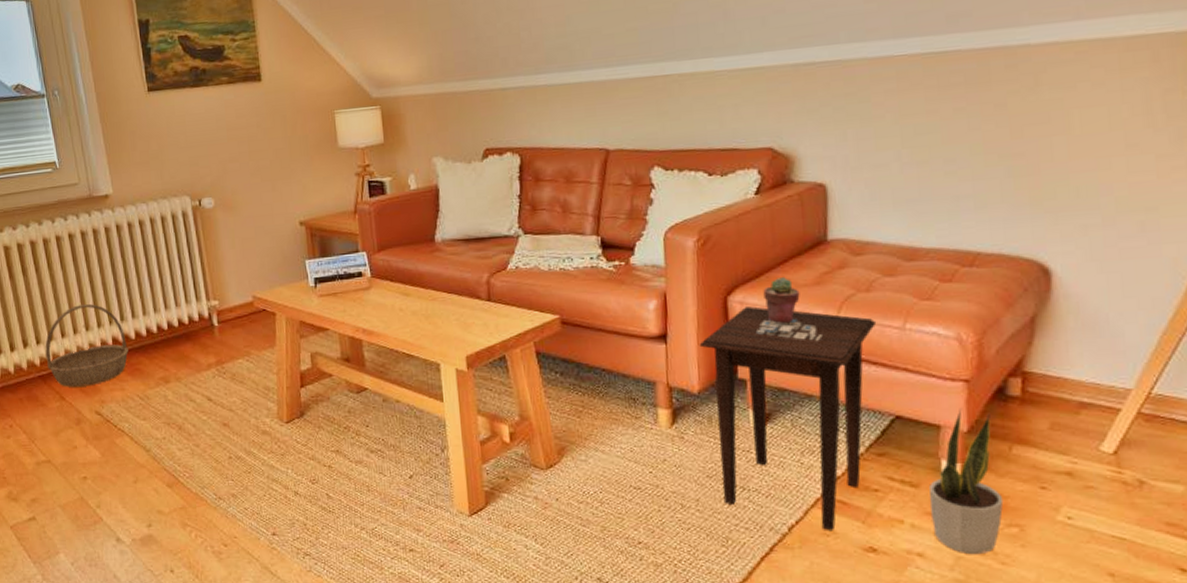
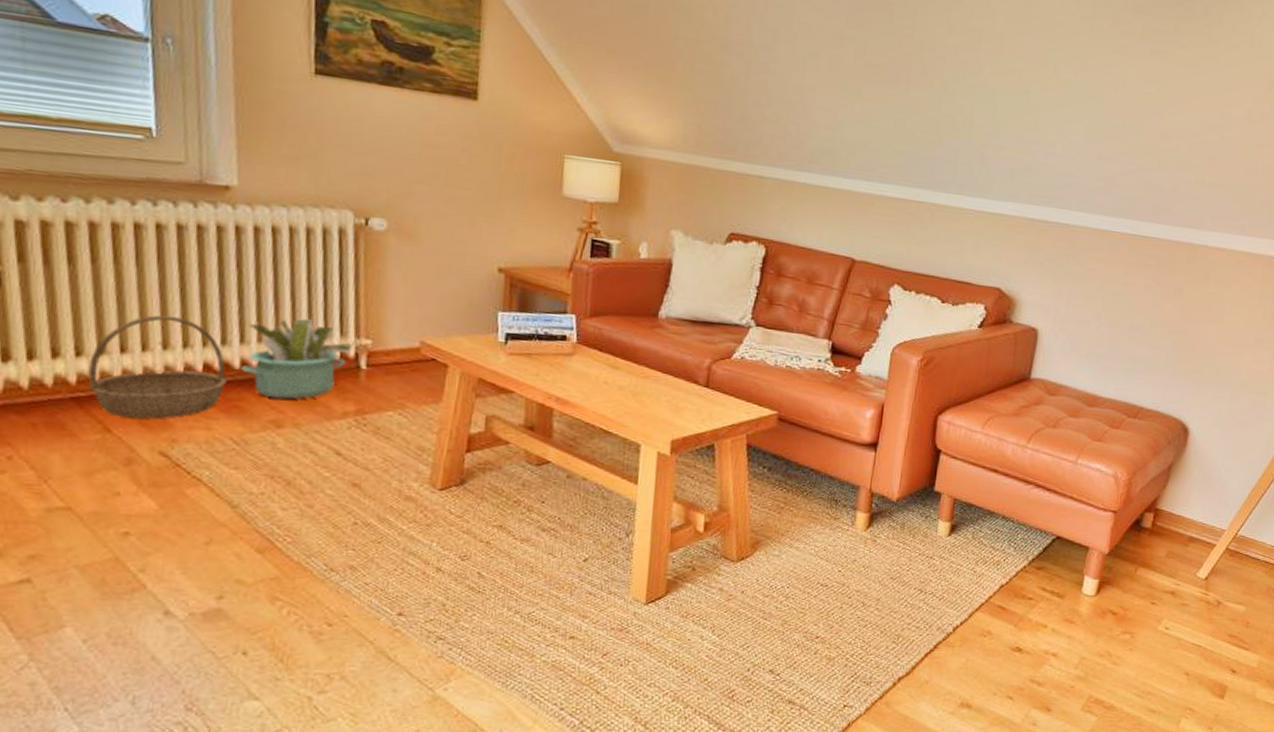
decorative plant: none [135,291,207,359] -> present [241,318,354,399]
side table: present [699,306,877,531] -> none [901,427,1057,633]
potted succulent: present [763,276,800,323] -> none [969,404,1000,446]
potted plant: present [929,409,1004,555] -> none [1068,535,1127,656]

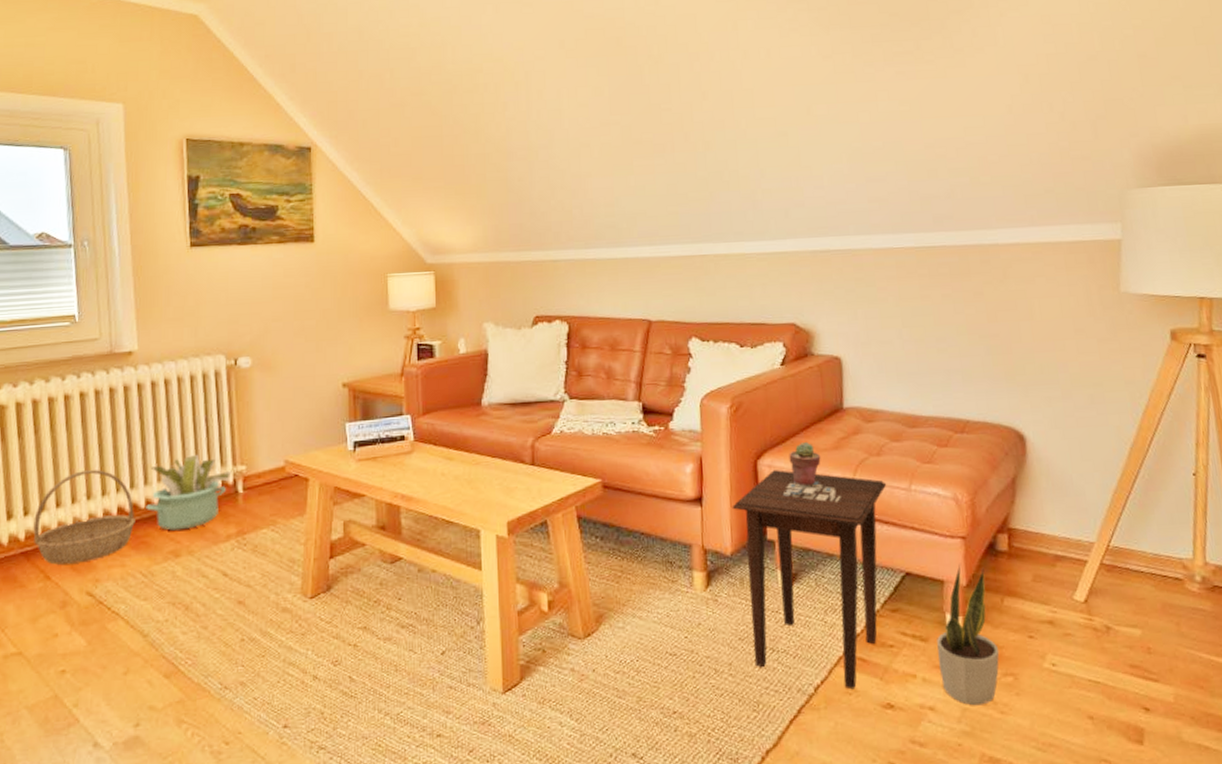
side table: none [901,427,1057,633] -> present [732,470,887,690]
potted succulent: none [969,404,1000,446] -> present [789,441,821,486]
potted plant: none [1068,535,1127,656] -> present [937,564,1000,706]

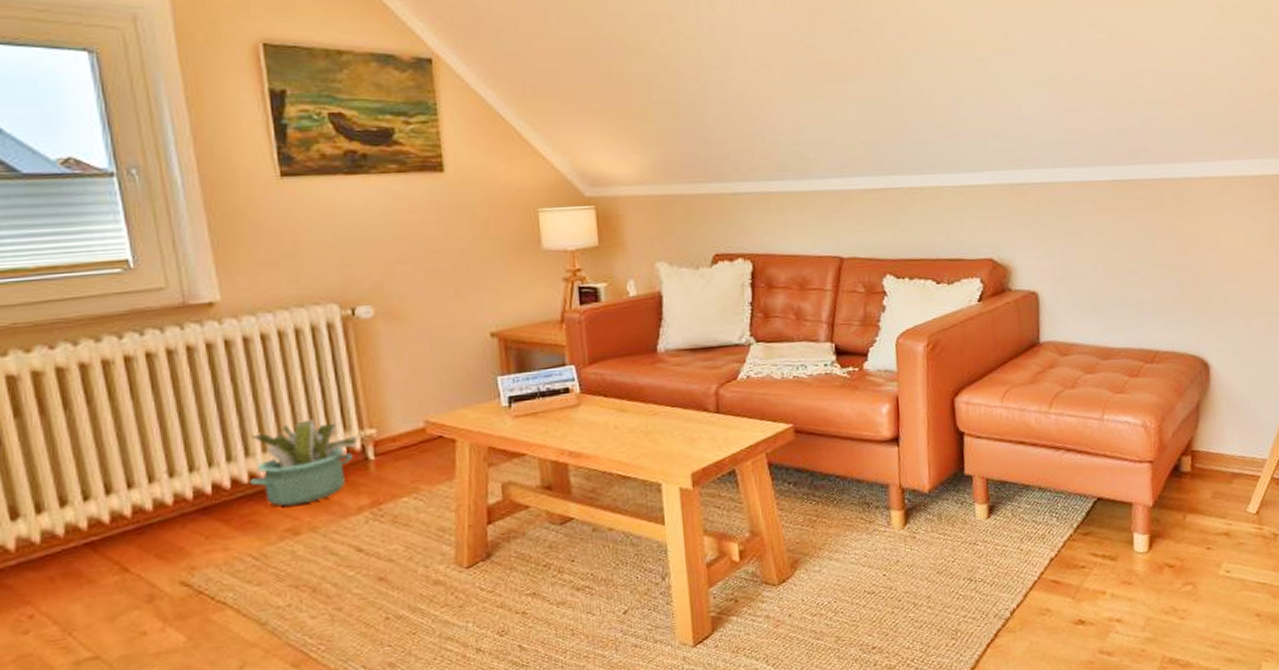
basket: present [33,469,135,565] -> none [98,442,237,555]
side table: present [732,470,887,690] -> none [929,406,1081,611]
potted succulent: present [789,441,821,486] -> none [986,376,1018,421]
potted plant: present [937,564,1000,706] -> none [1125,487,1181,615]

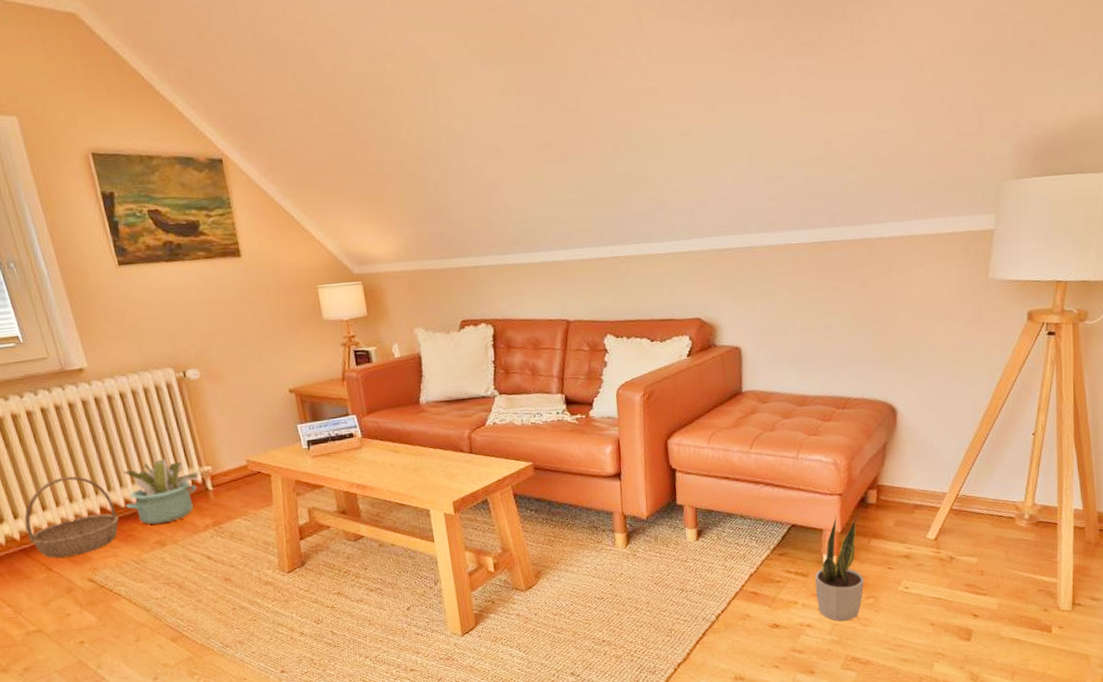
basket: none [98,442,237,555] -> present [24,476,119,558]
potted plant: none [1125,487,1181,615] -> present [815,516,864,622]

